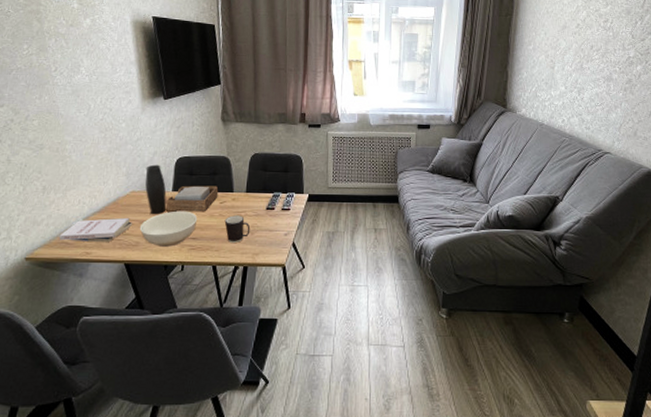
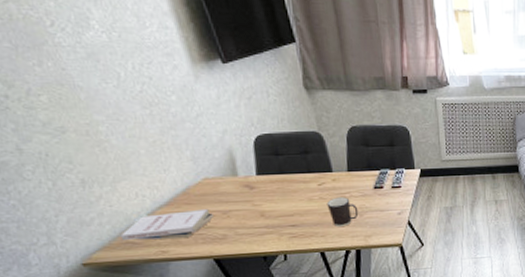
bowl: present [139,210,198,247] -> none [223,196,294,237]
vase: present [145,164,167,215] -> none [216,145,253,204]
napkin holder: present [166,185,219,212] -> none [251,166,315,199]

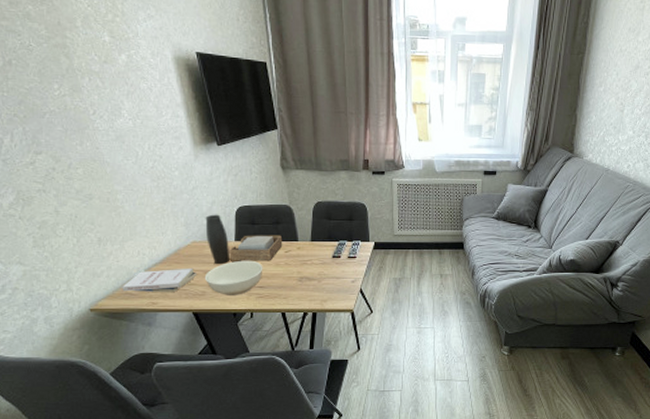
vase: none [216,145,253,204] -> present [205,214,231,265]
bowl: none [223,196,294,237] -> present [204,260,263,295]
napkin holder: none [251,166,315,199] -> present [229,235,283,261]
mug: present [326,197,359,227] -> none [291,264,317,290]

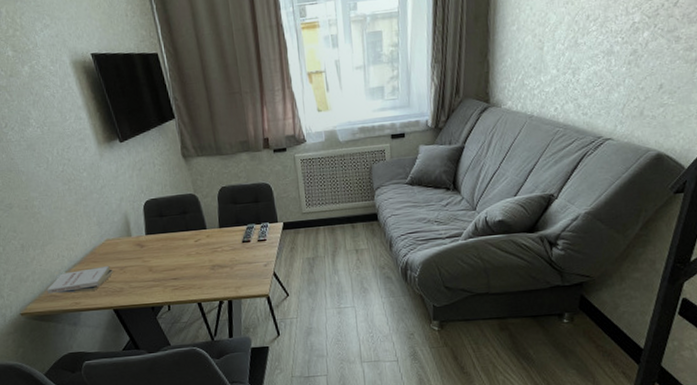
bowl: present [204,260,263,295] -> none [120,253,176,290]
vase: present [205,214,231,265] -> none [115,210,143,261]
napkin holder: present [229,235,283,261] -> none [141,225,192,256]

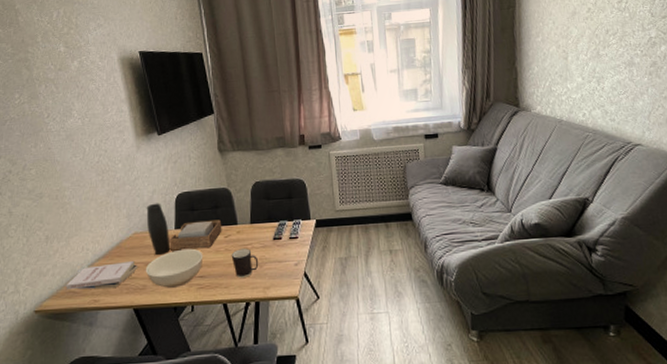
vase: none [115,210,143,261] -> present [146,203,171,256]
bowl: none [120,253,176,290] -> present [145,248,203,288]
napkin holder: none [141,225,192,256] -> present [169,219,222,251]
mug: none [202,251,230,279] -> present [231,248,259,278]

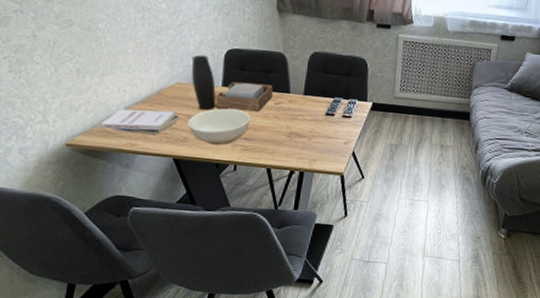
mug: present [231,248,259,278] -> none [279,118,308,147]

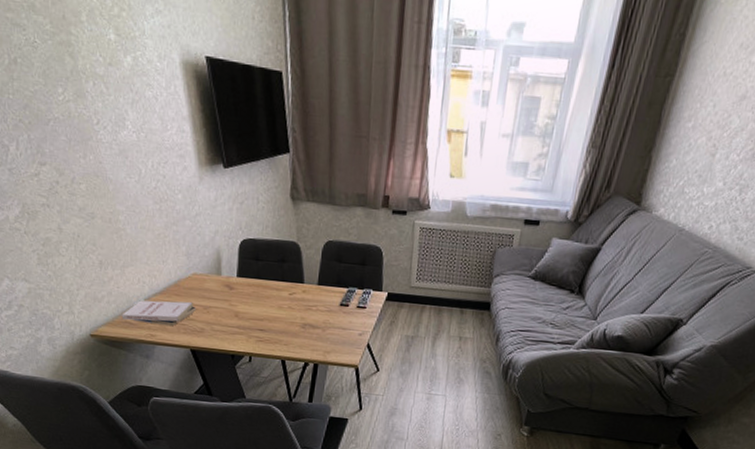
bowl: present [187,108,251,145] -> none [203,298,265,337]
vase: present [191,54,216,111] -> none [207,245,231,302]
napkin holder: present [215,82,274,112] -> none [230,272,288,303]

